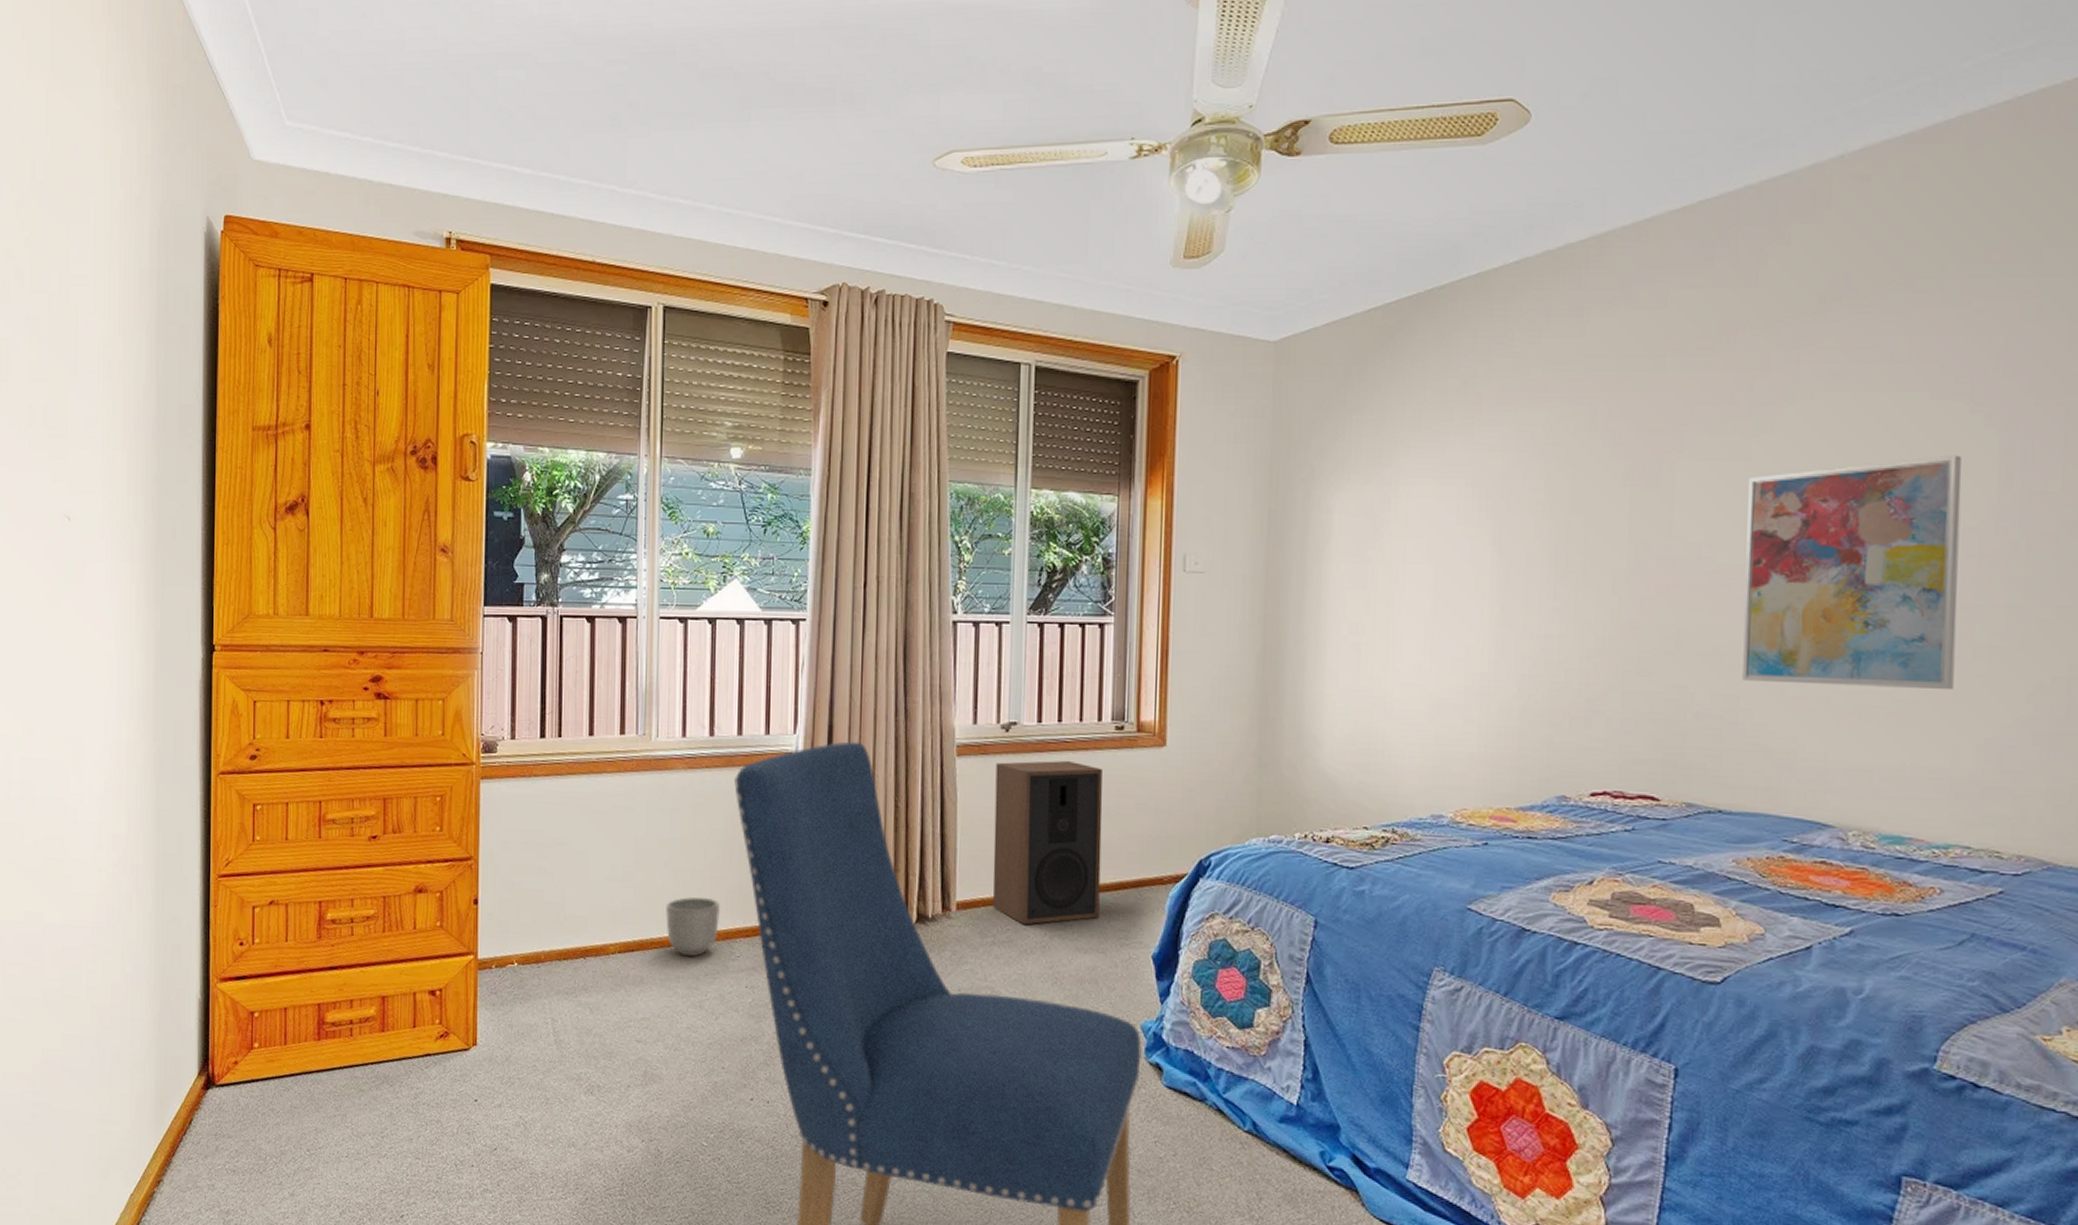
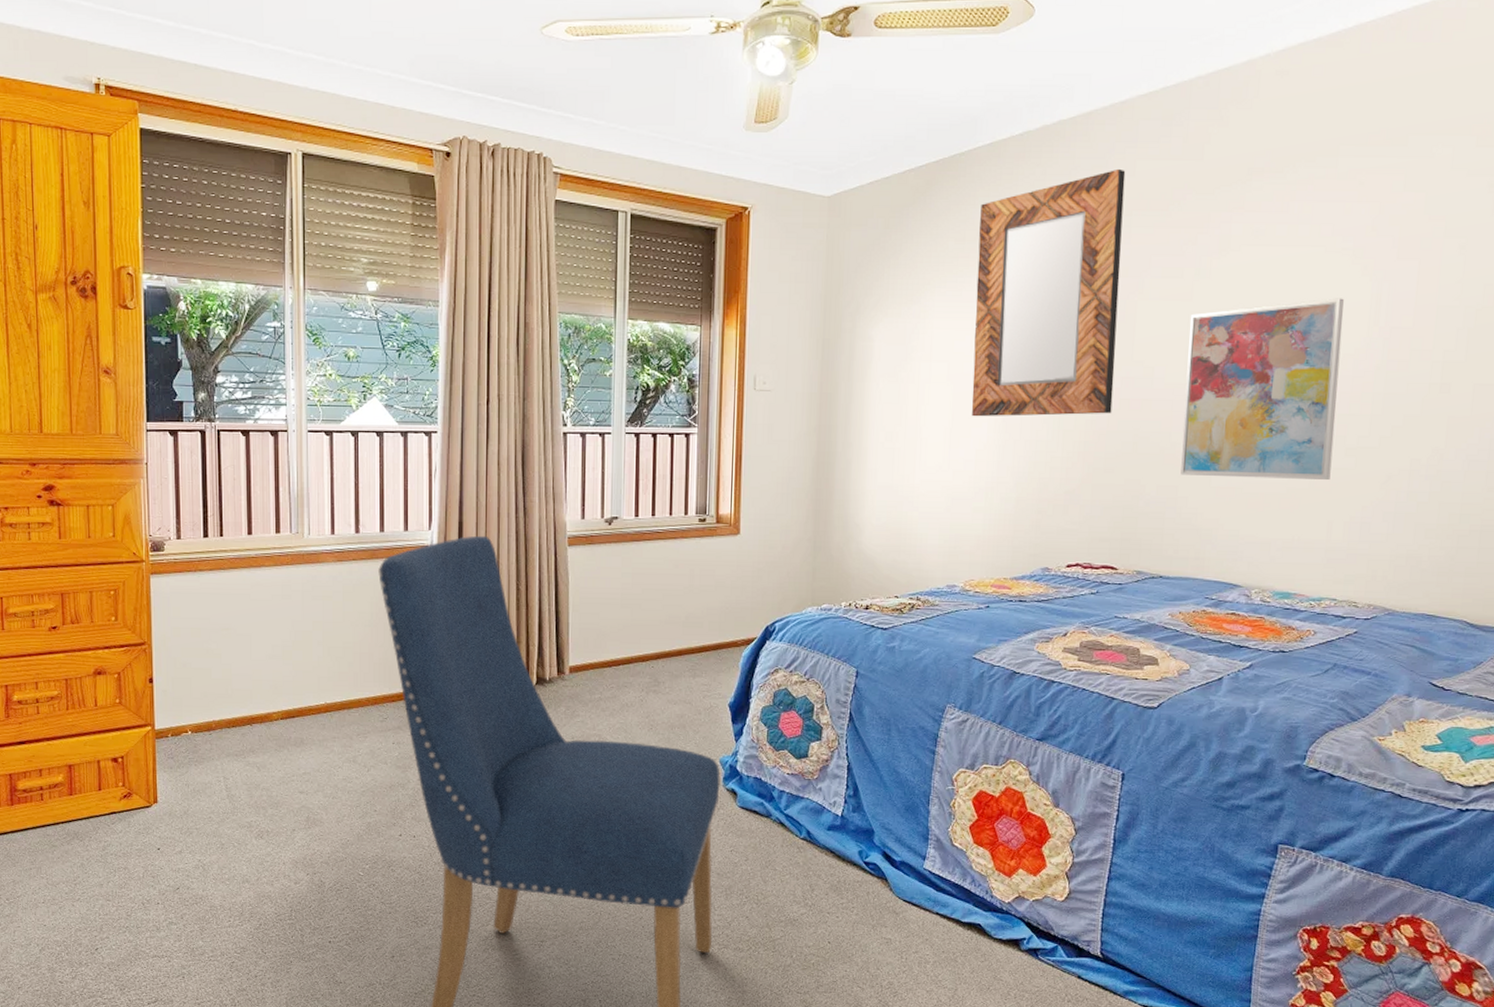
planter: present [666,897,721,957] -> none [321,669,370,720]
speaker: present [993,760,1103,925] -> none [599,547,689,683]
home mirror: none [1459,299,1655,606] -> present [971,168,1126,417]

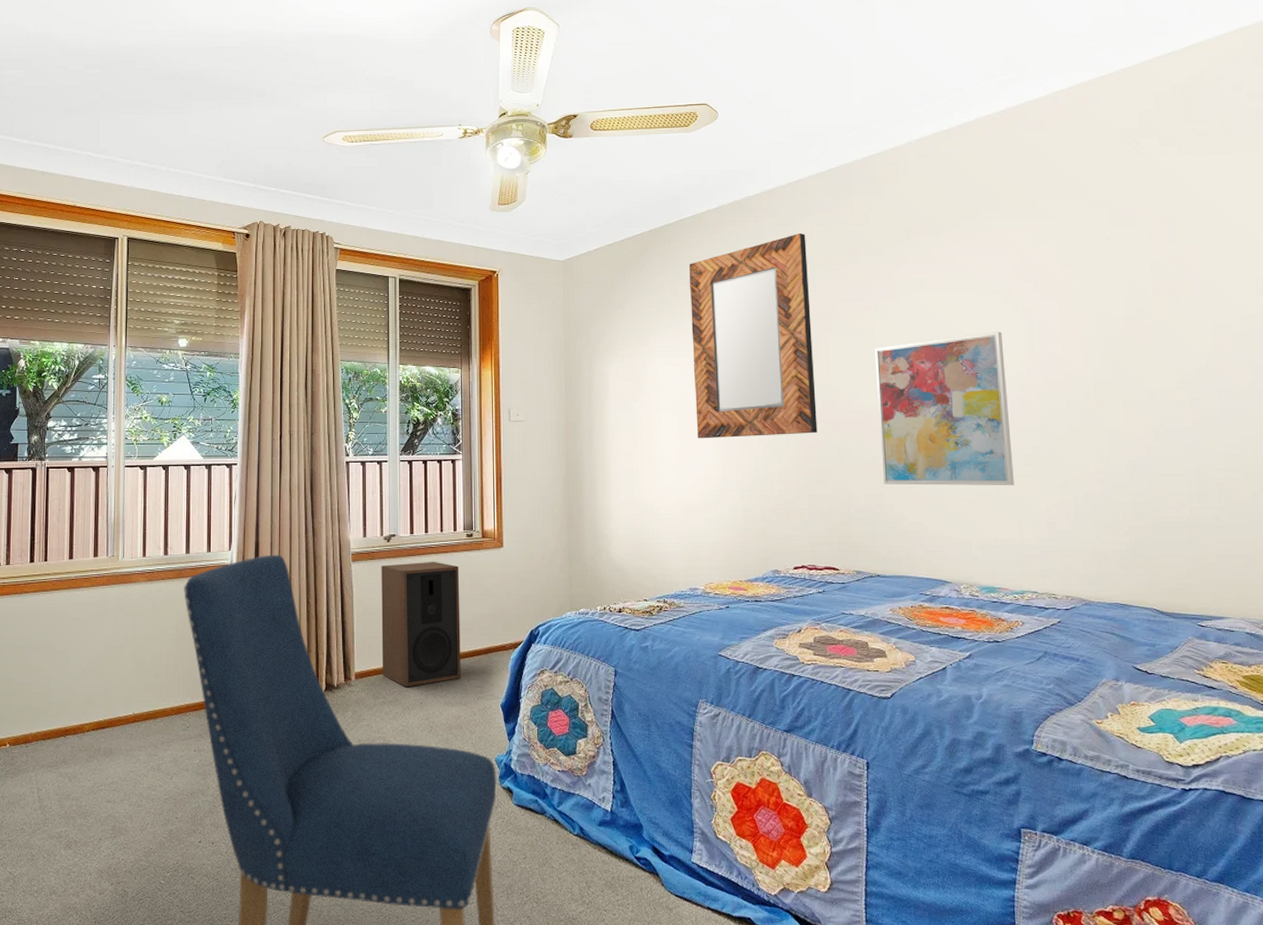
speaker: none [599,547,689,683] -> present [381,561,461,687]

